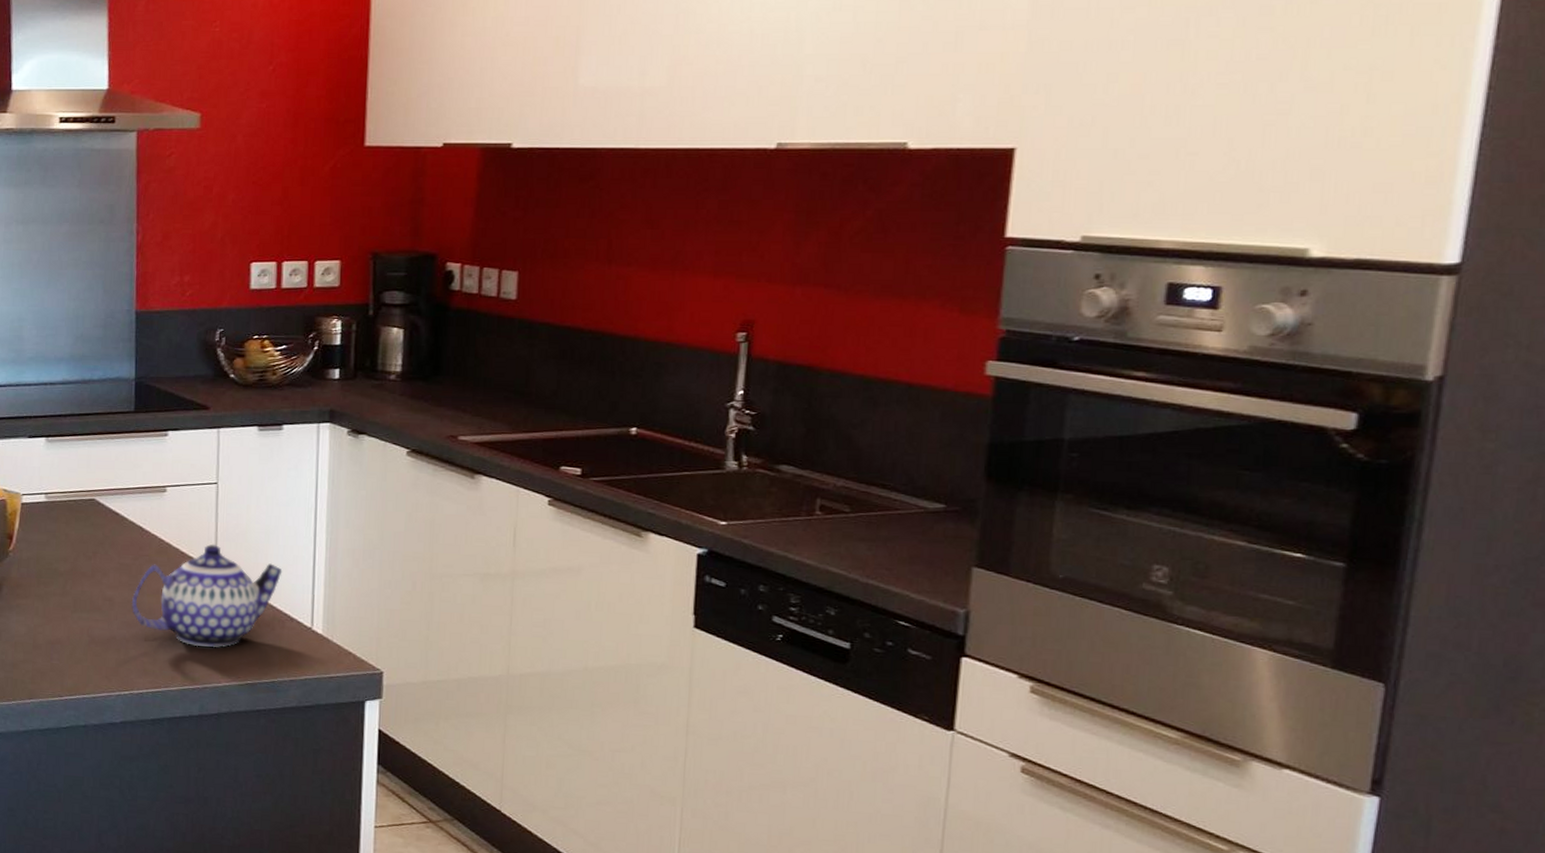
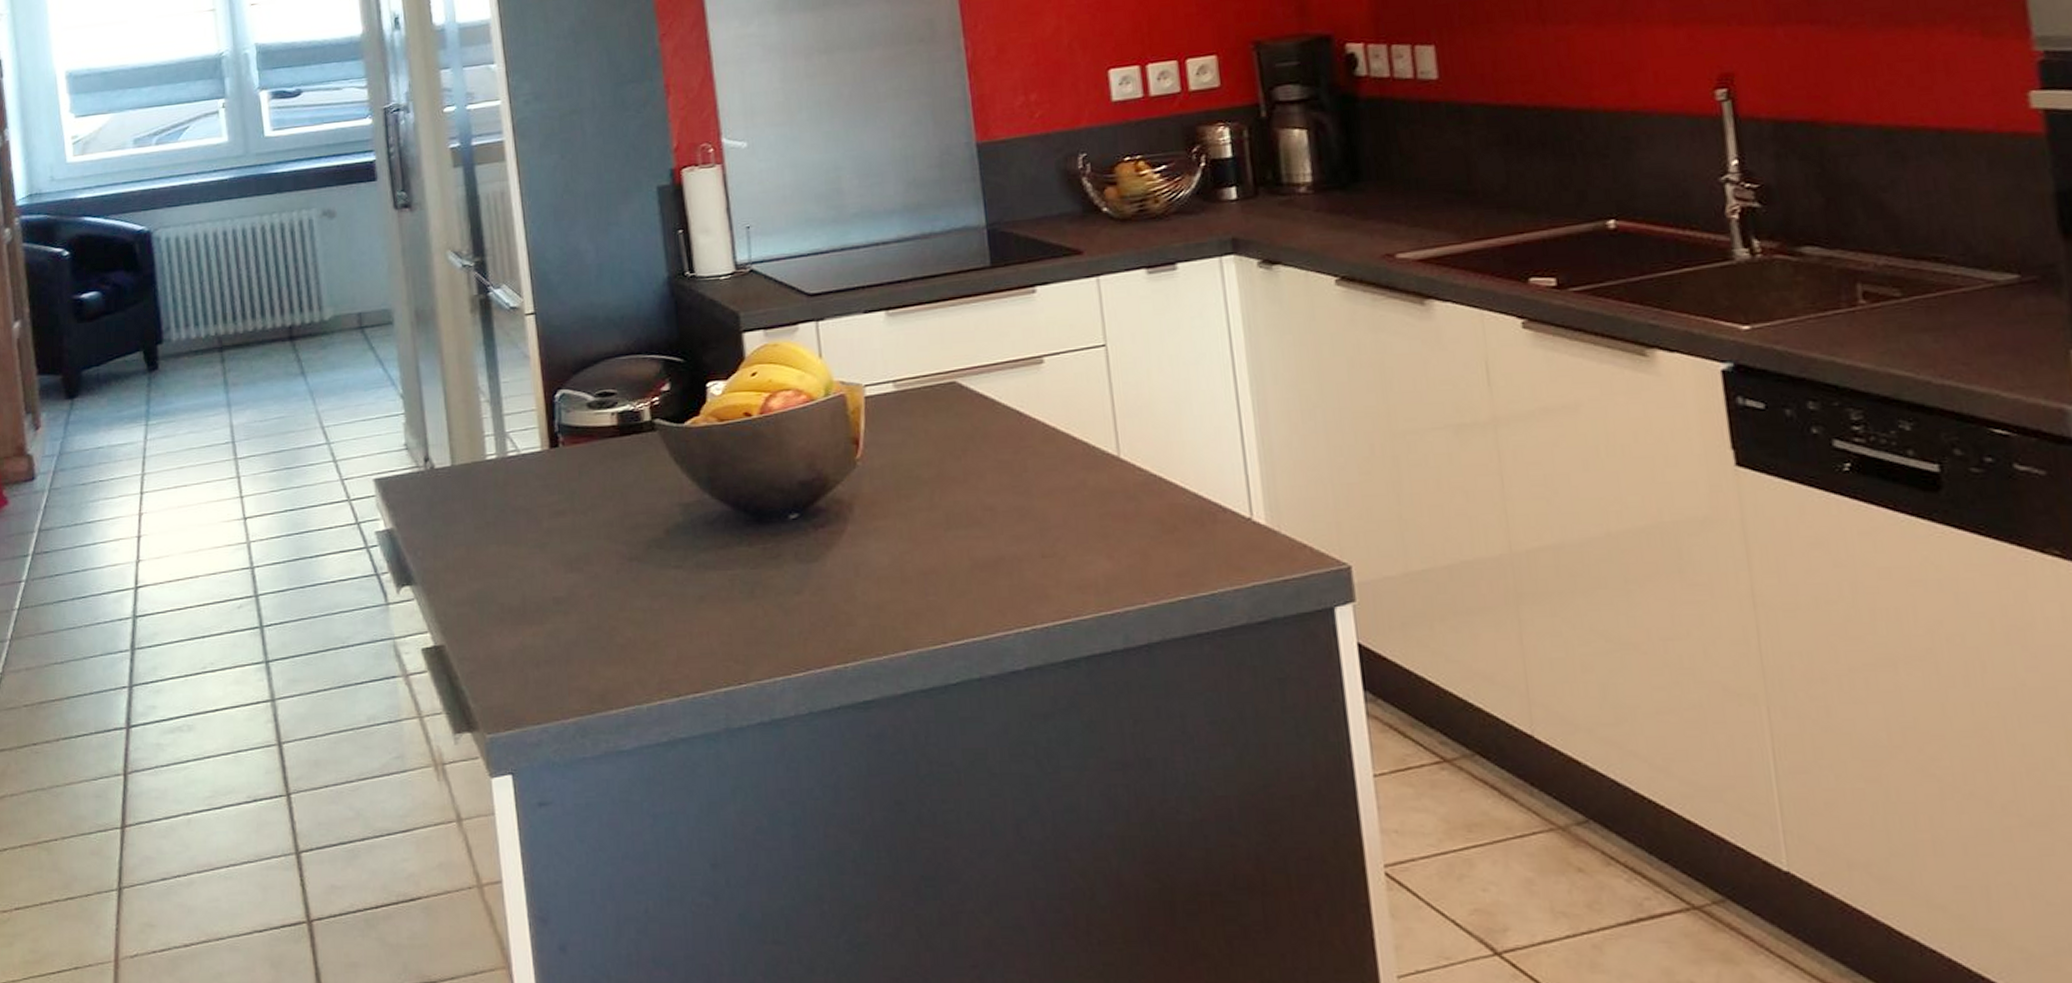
teapot: present [131,543,283,647] -> none [1018,422,1204,559]

